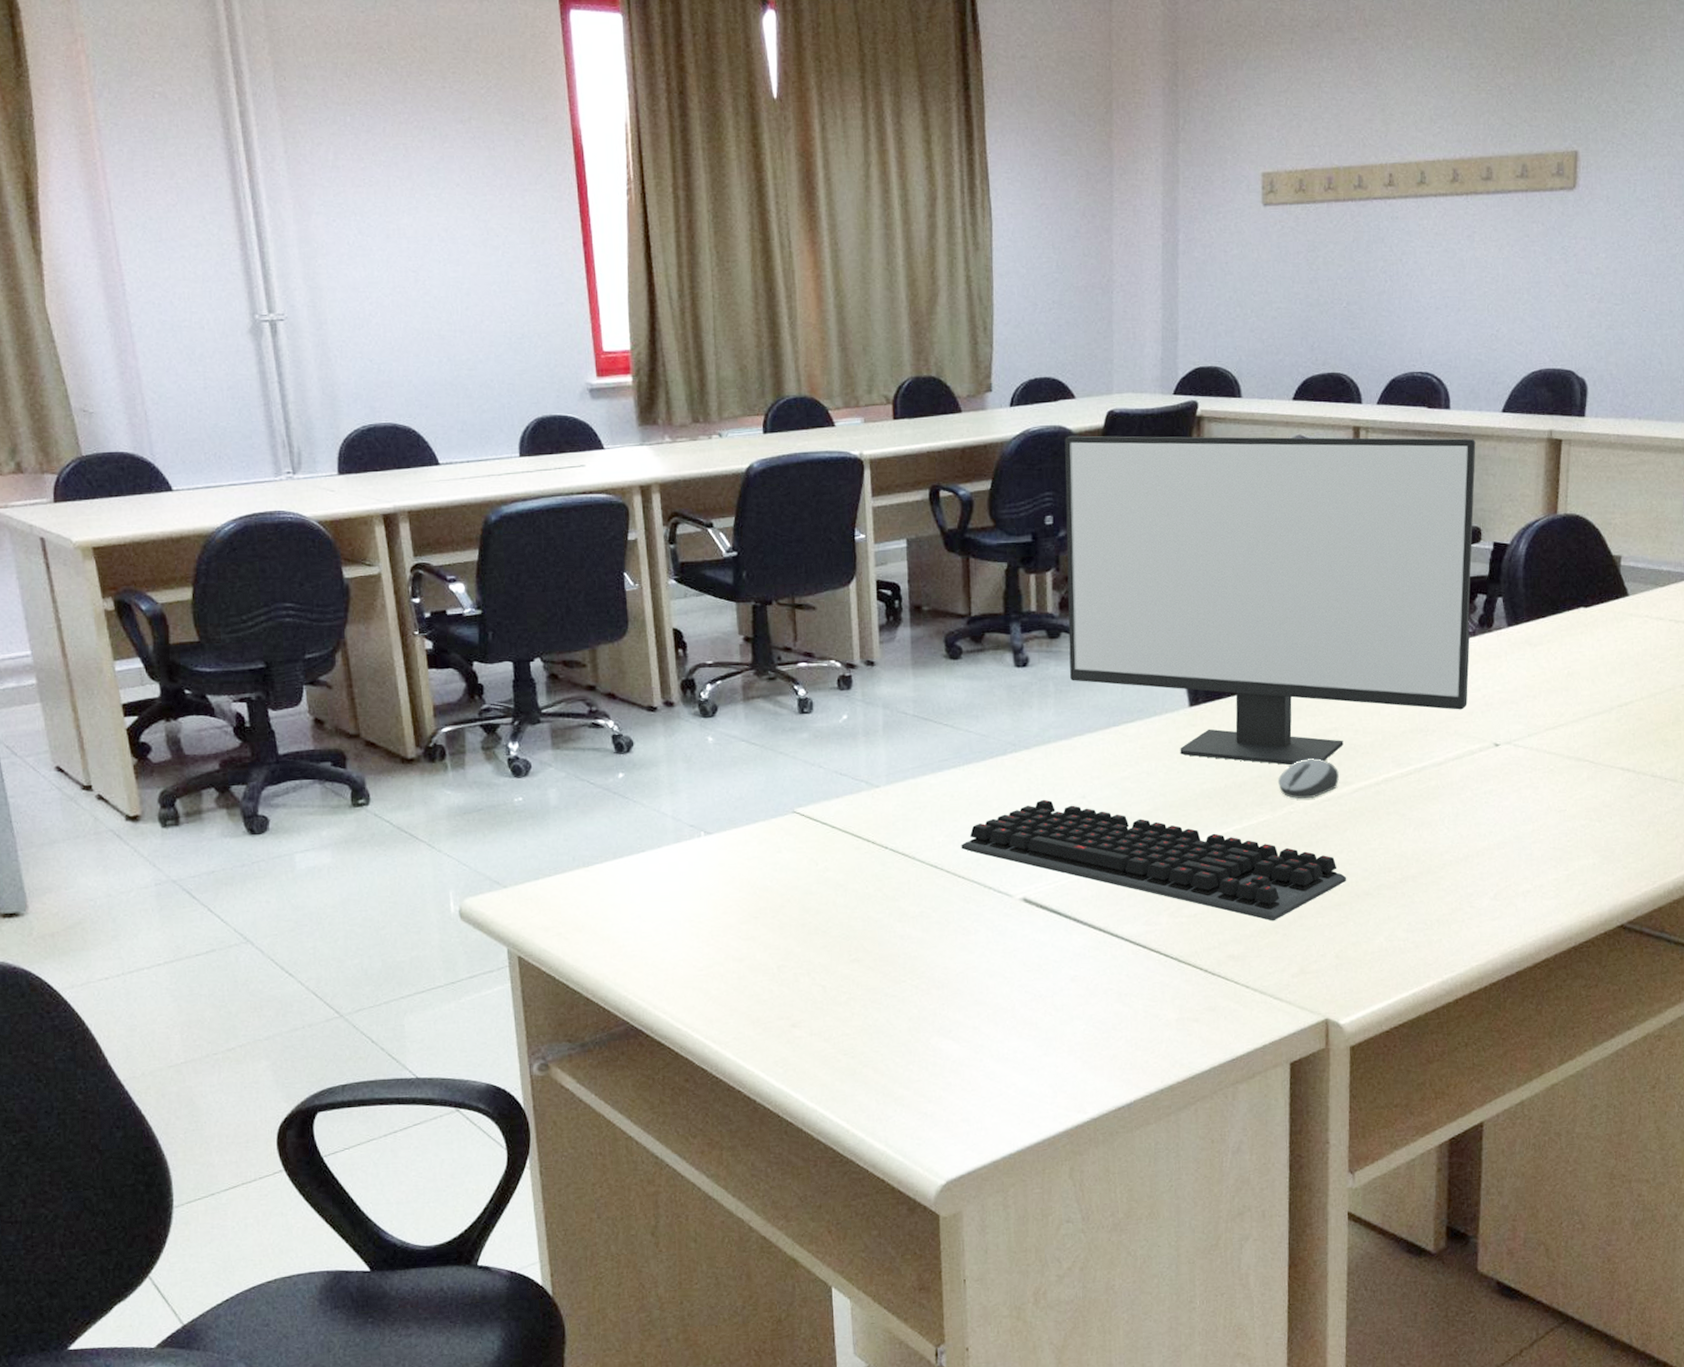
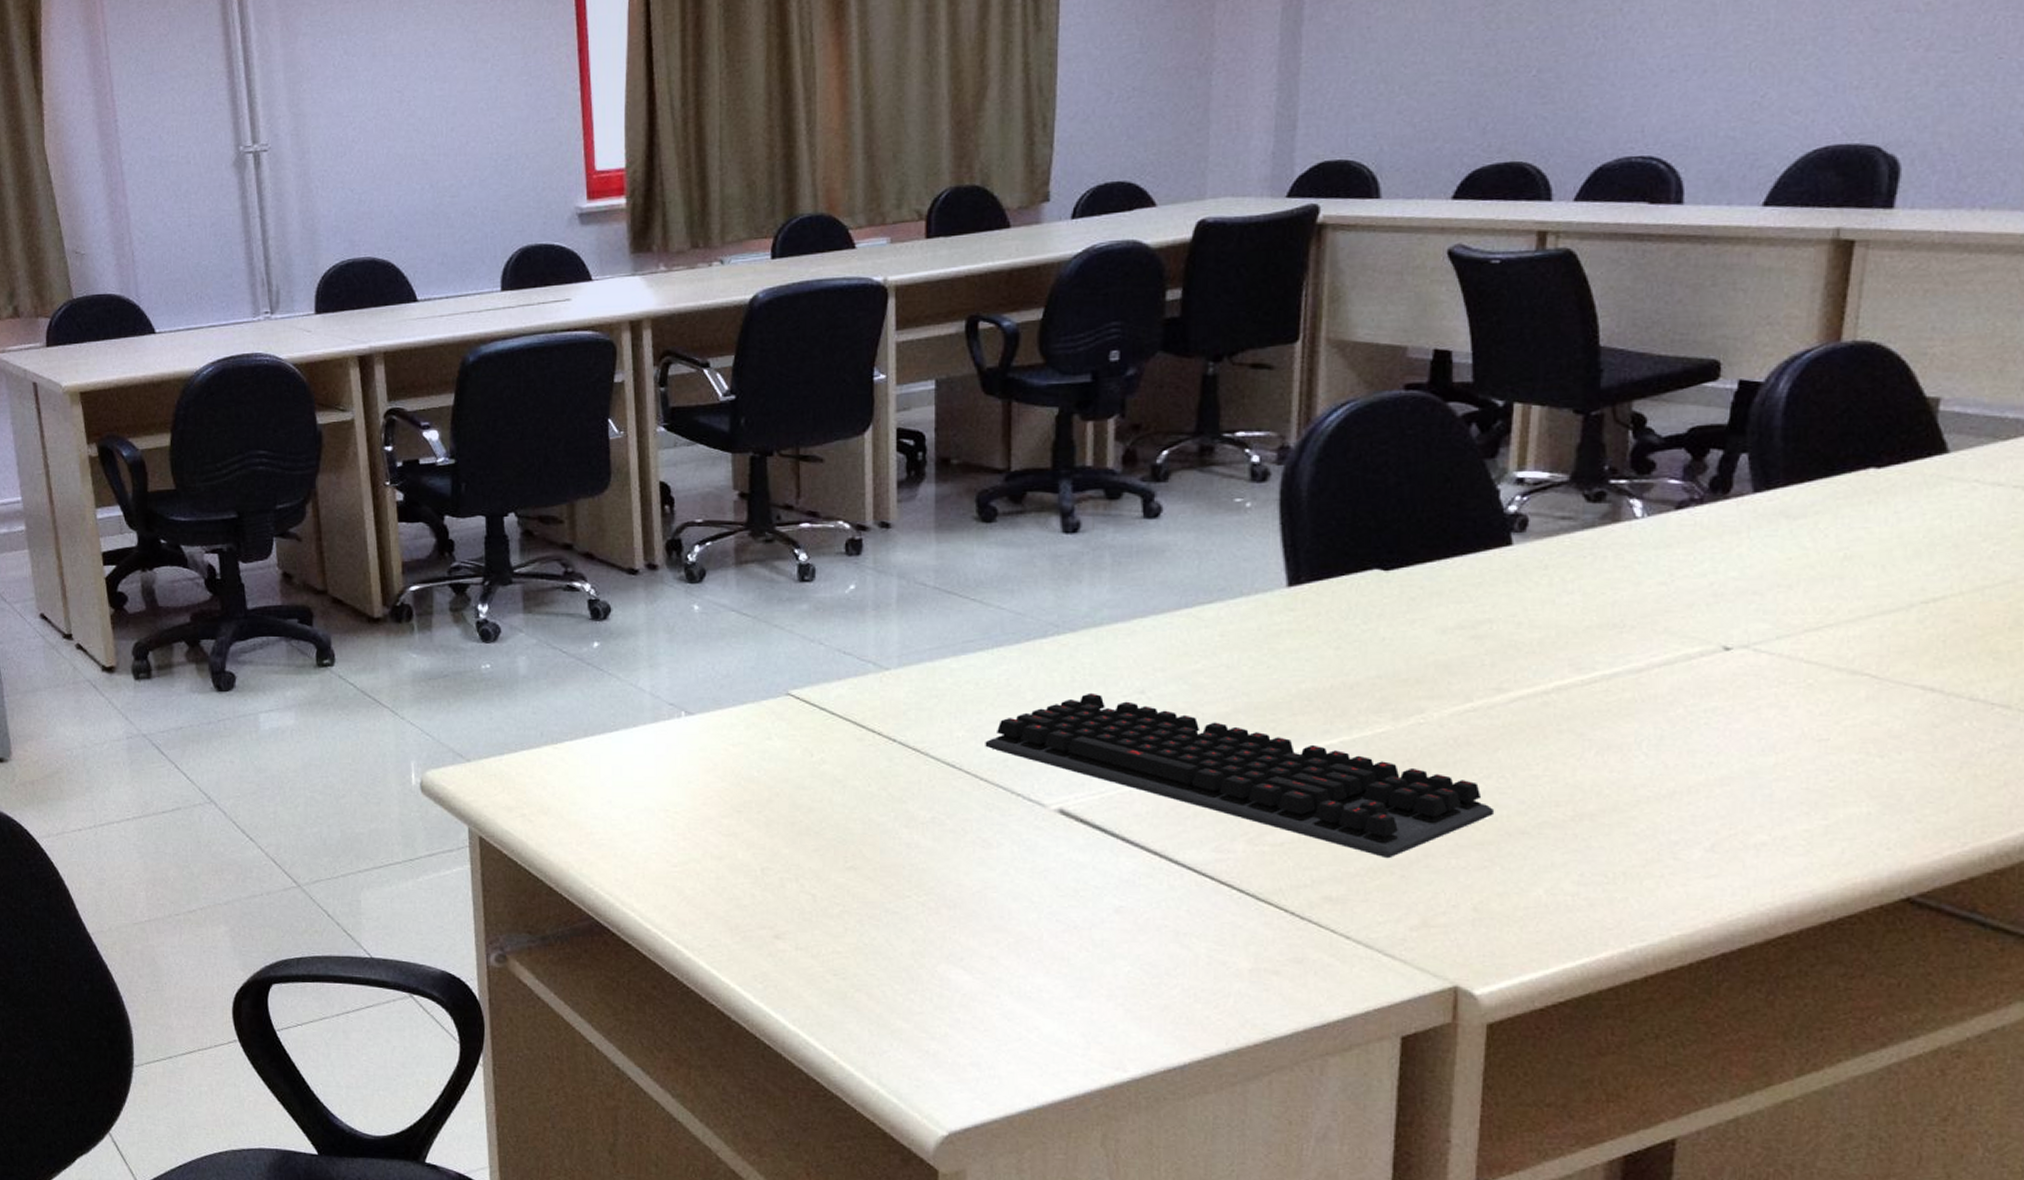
computer monitor: present [1064,435,1476,766] -> none [1132,242,1720,665]
computer mouse: present [1277,758,1339,799] -> none [1403,657,1491,708]

